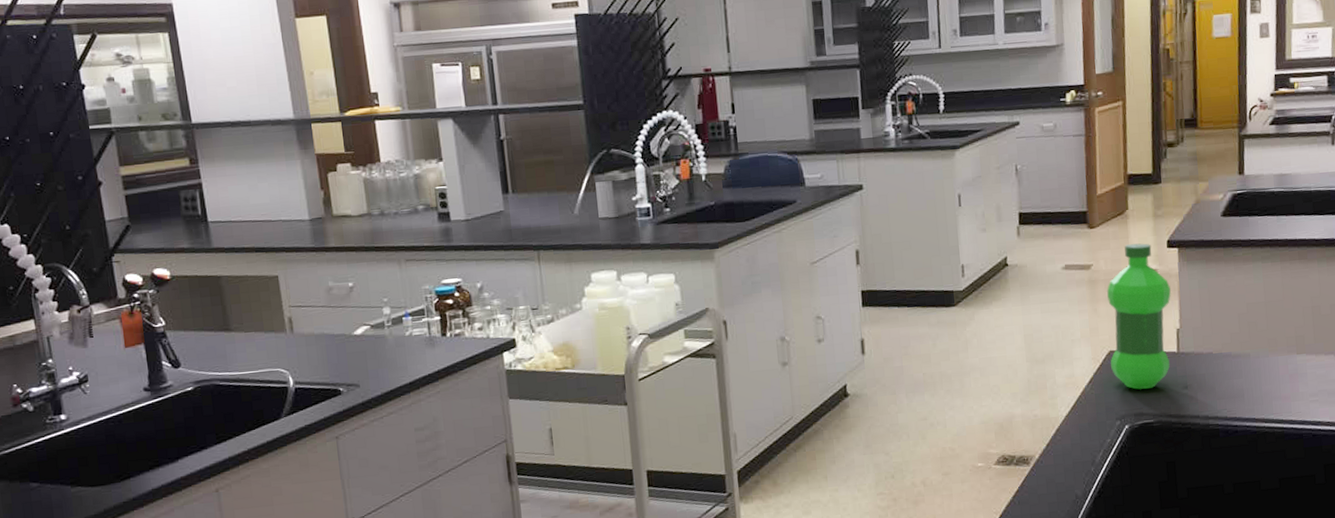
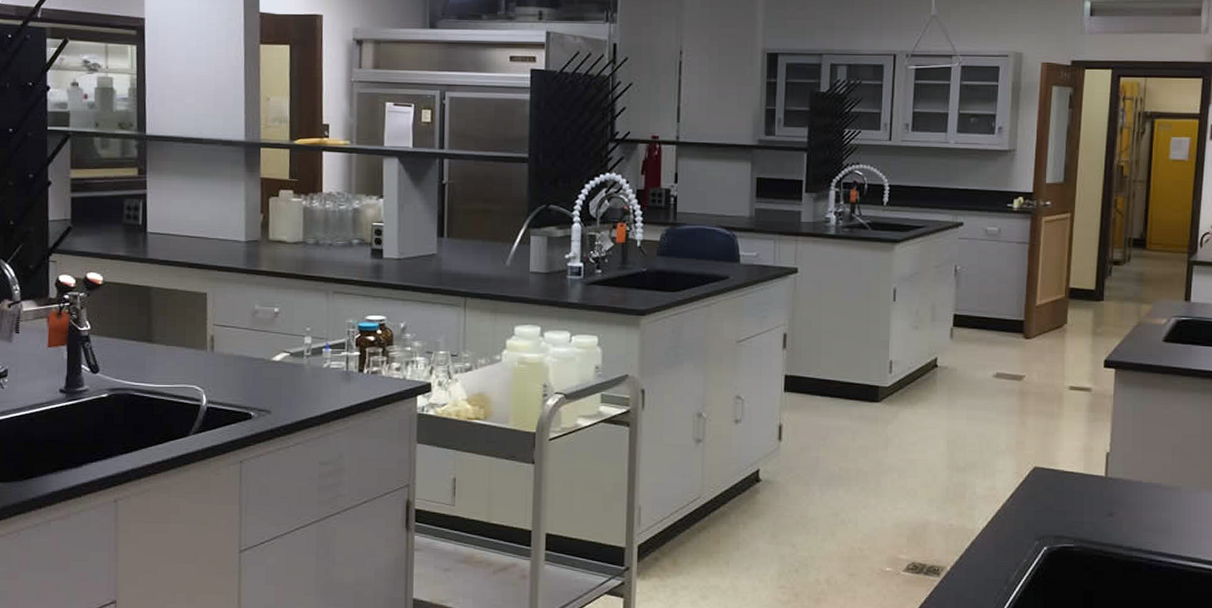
plastic bottle: present [1107,243,1171,390] -> none [1035,358,1103,511]

